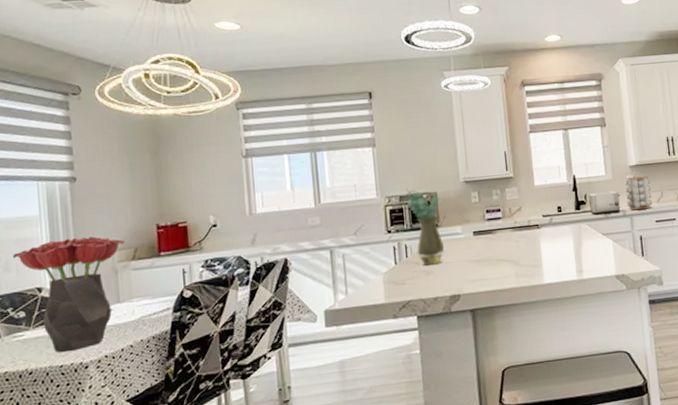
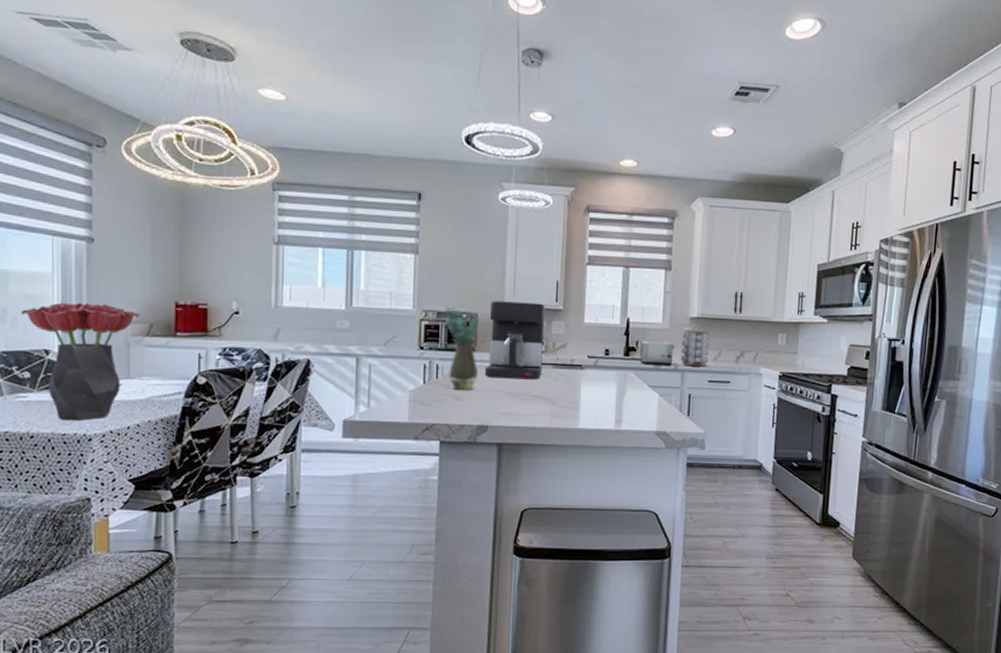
coffee maker: none [447,174,503,249] -> present [485,301,545,380]

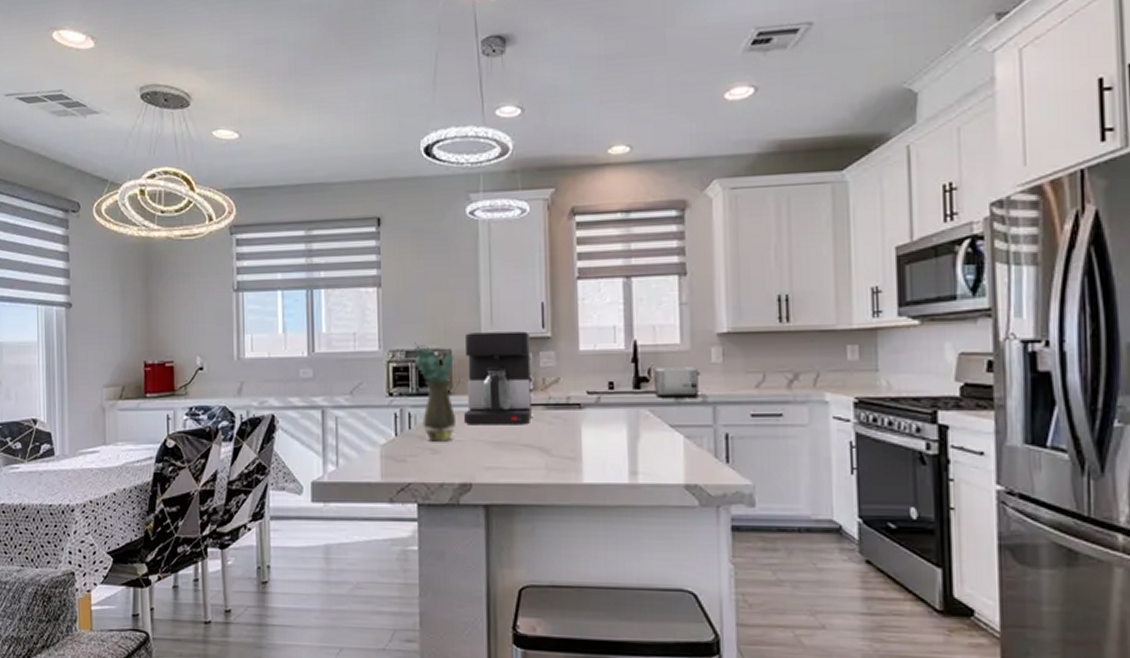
bouquet: present [22,302,140,421] -> none [13,369,113,490]
spice rack: present [680,324,710,367] -> none [708,341,749,397]

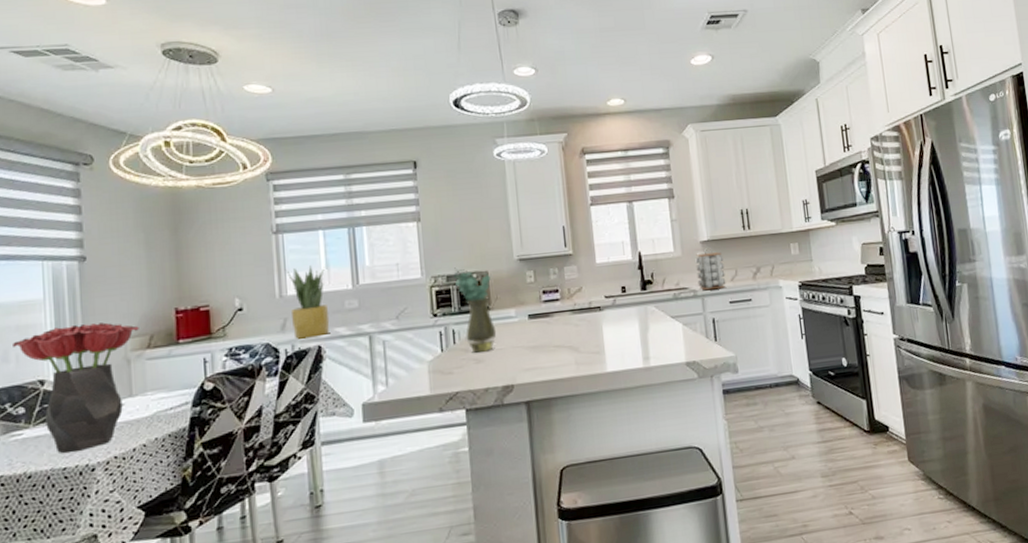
bouquet: none [13,369,113,490] -> present [13,322,139,453]
planter: none [245,328,284,407] -> present [286,265,330,340]
coffee maker: present [464,331,532,425] -> none [499,251,561,335]
toaster: present [654,367,700,398] -> none [656,269,691,296]
spice rack: none [708,341,749,397] -> present [695,247,726,291]

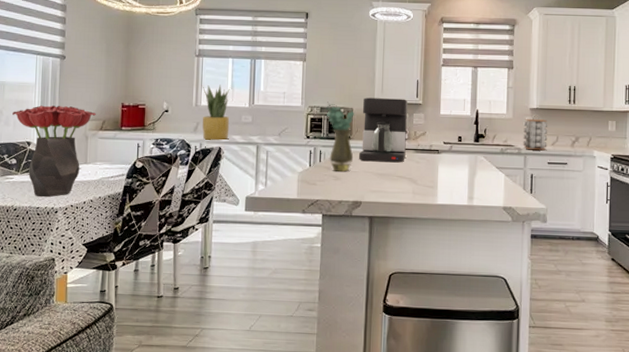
coffee maker: none [499,251,561,335] -> present [359,97,408,163]

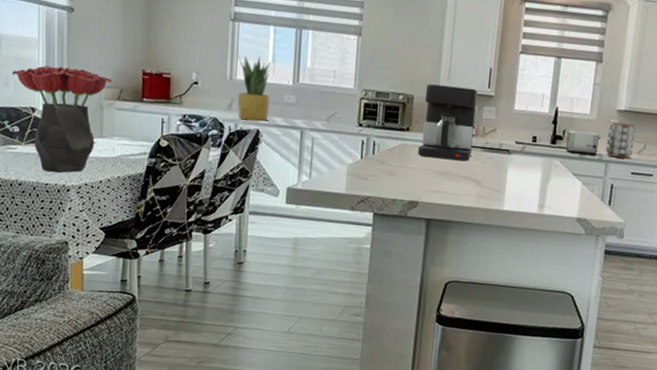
vase: present [326,102,354,172] -> none [382,85,415,167]
toaster: none [488,129,518,150] -> present [566,130,600,156]

